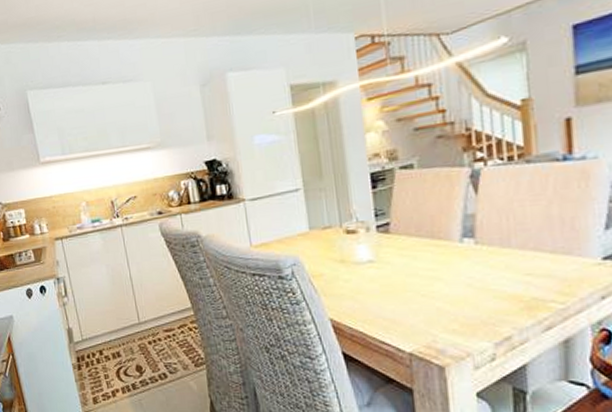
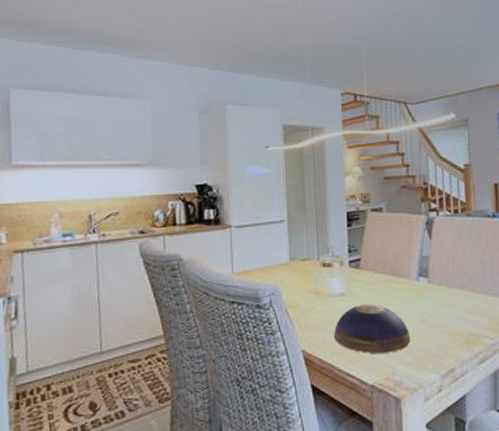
decorative bowl: none [364,269,455,321] -> present [334,303,411,353]

